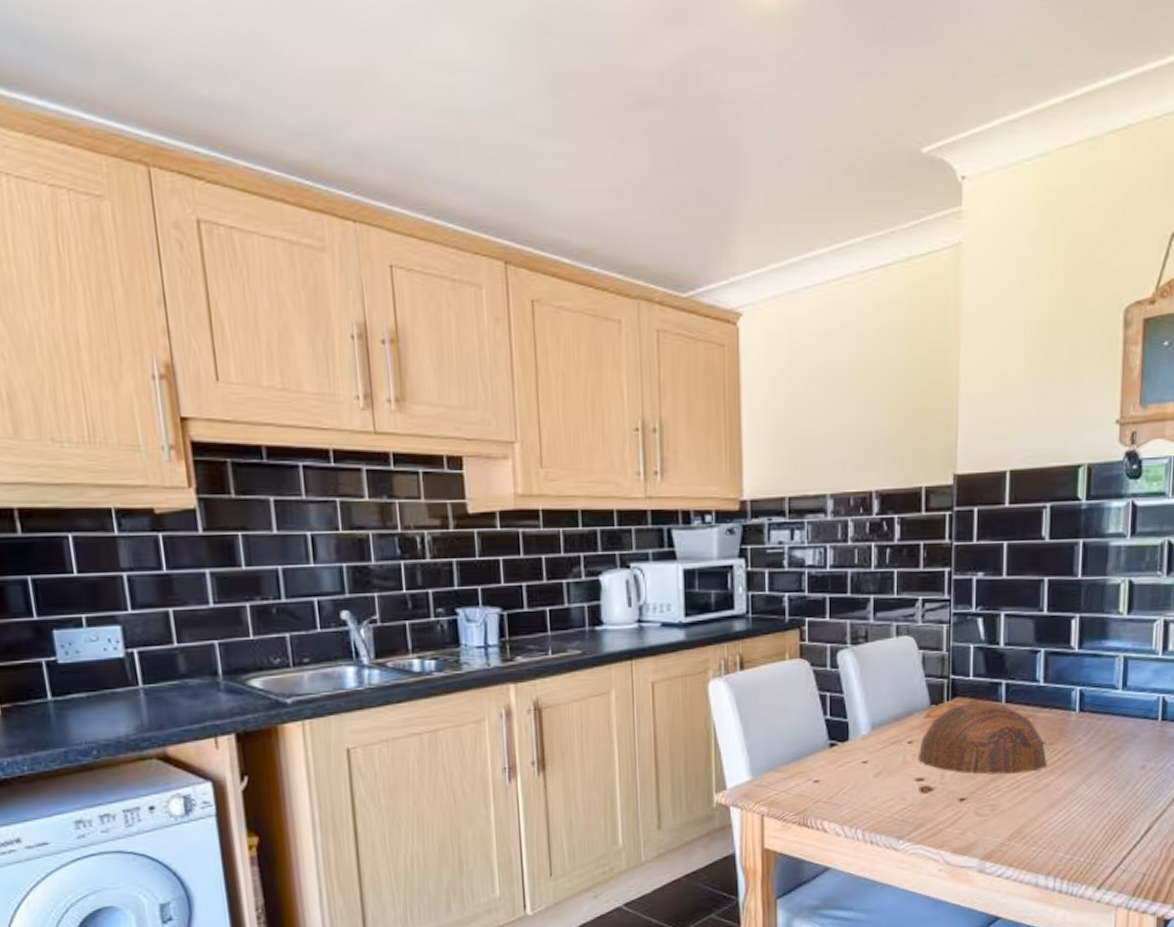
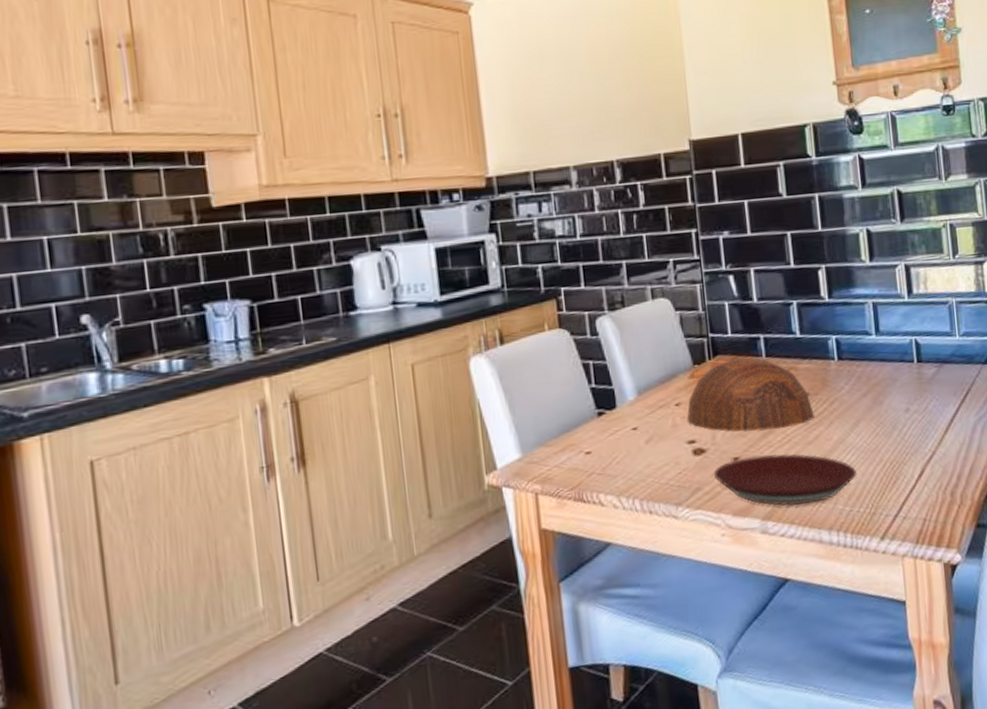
plate: none [938,798,1082,849] -> present [713,453,857,506]

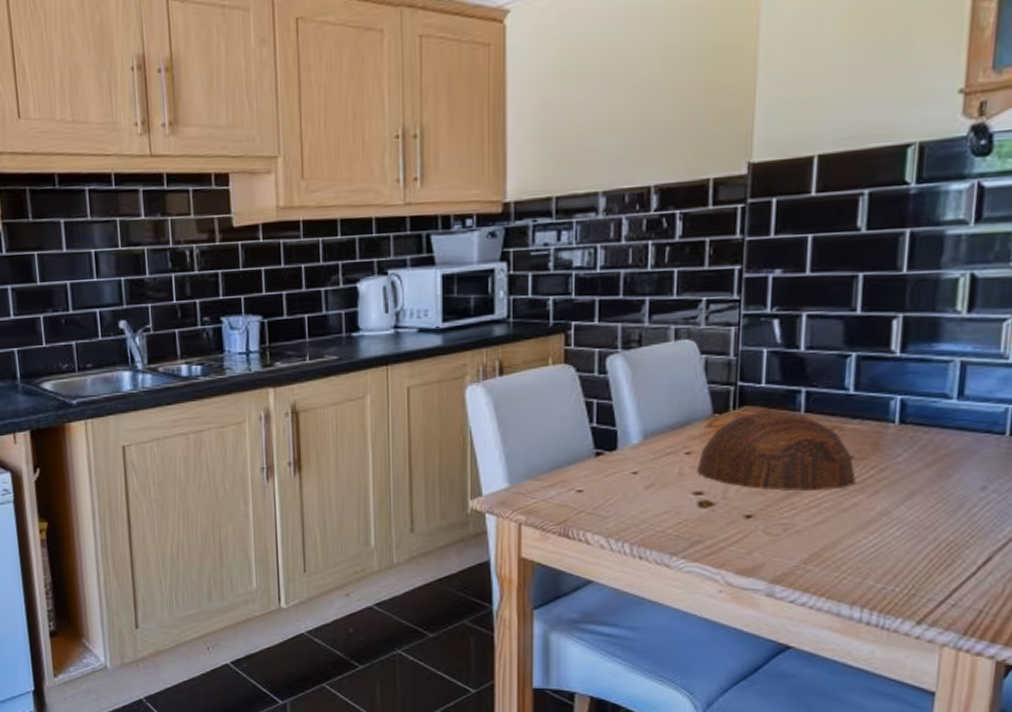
plate: present [713,453,857,506] -> none [718,516,899,574]

